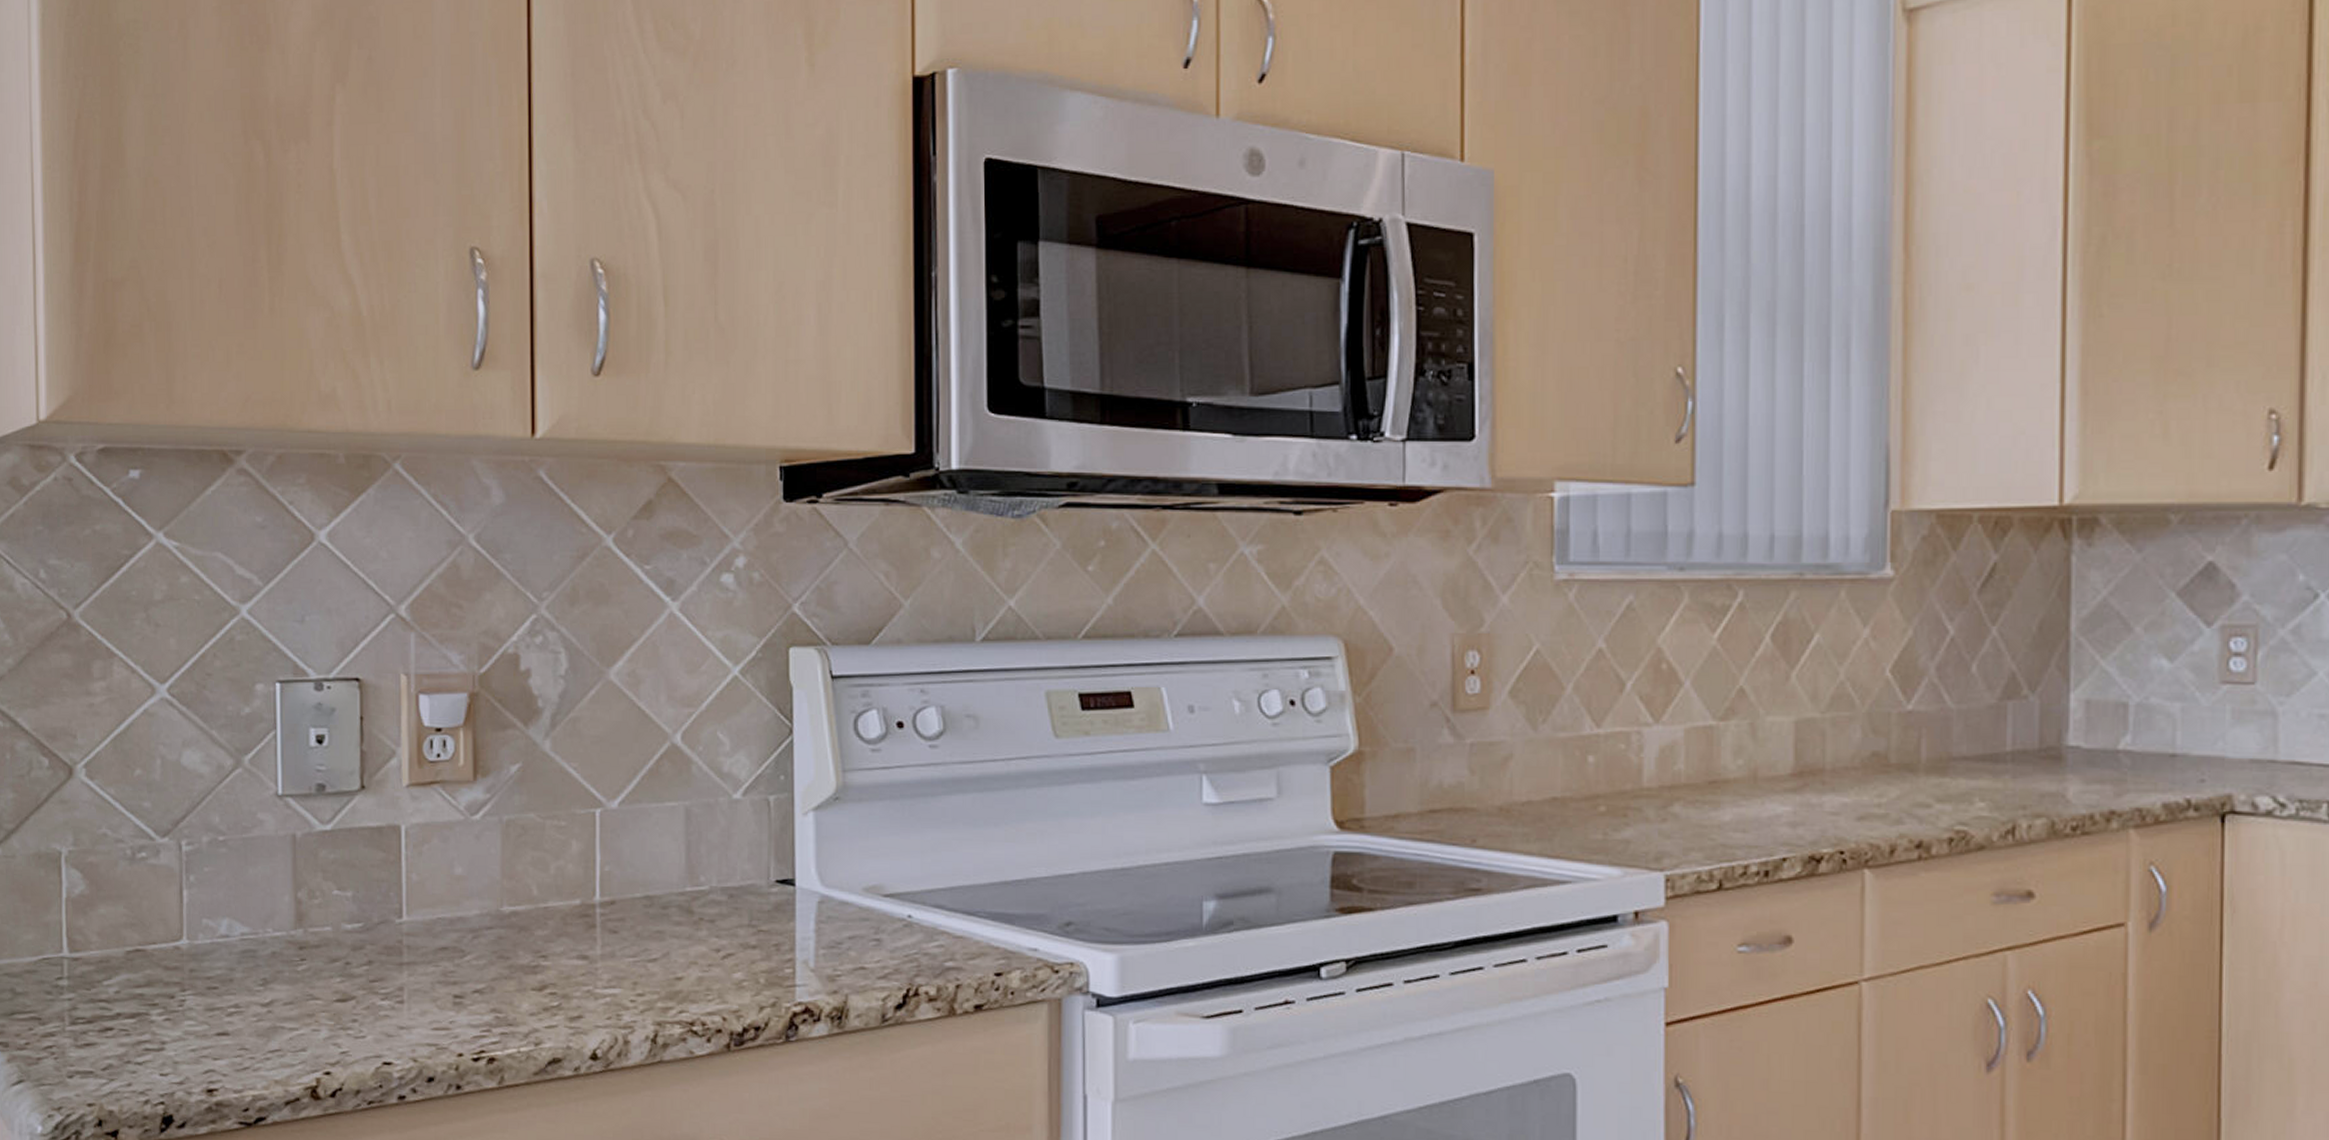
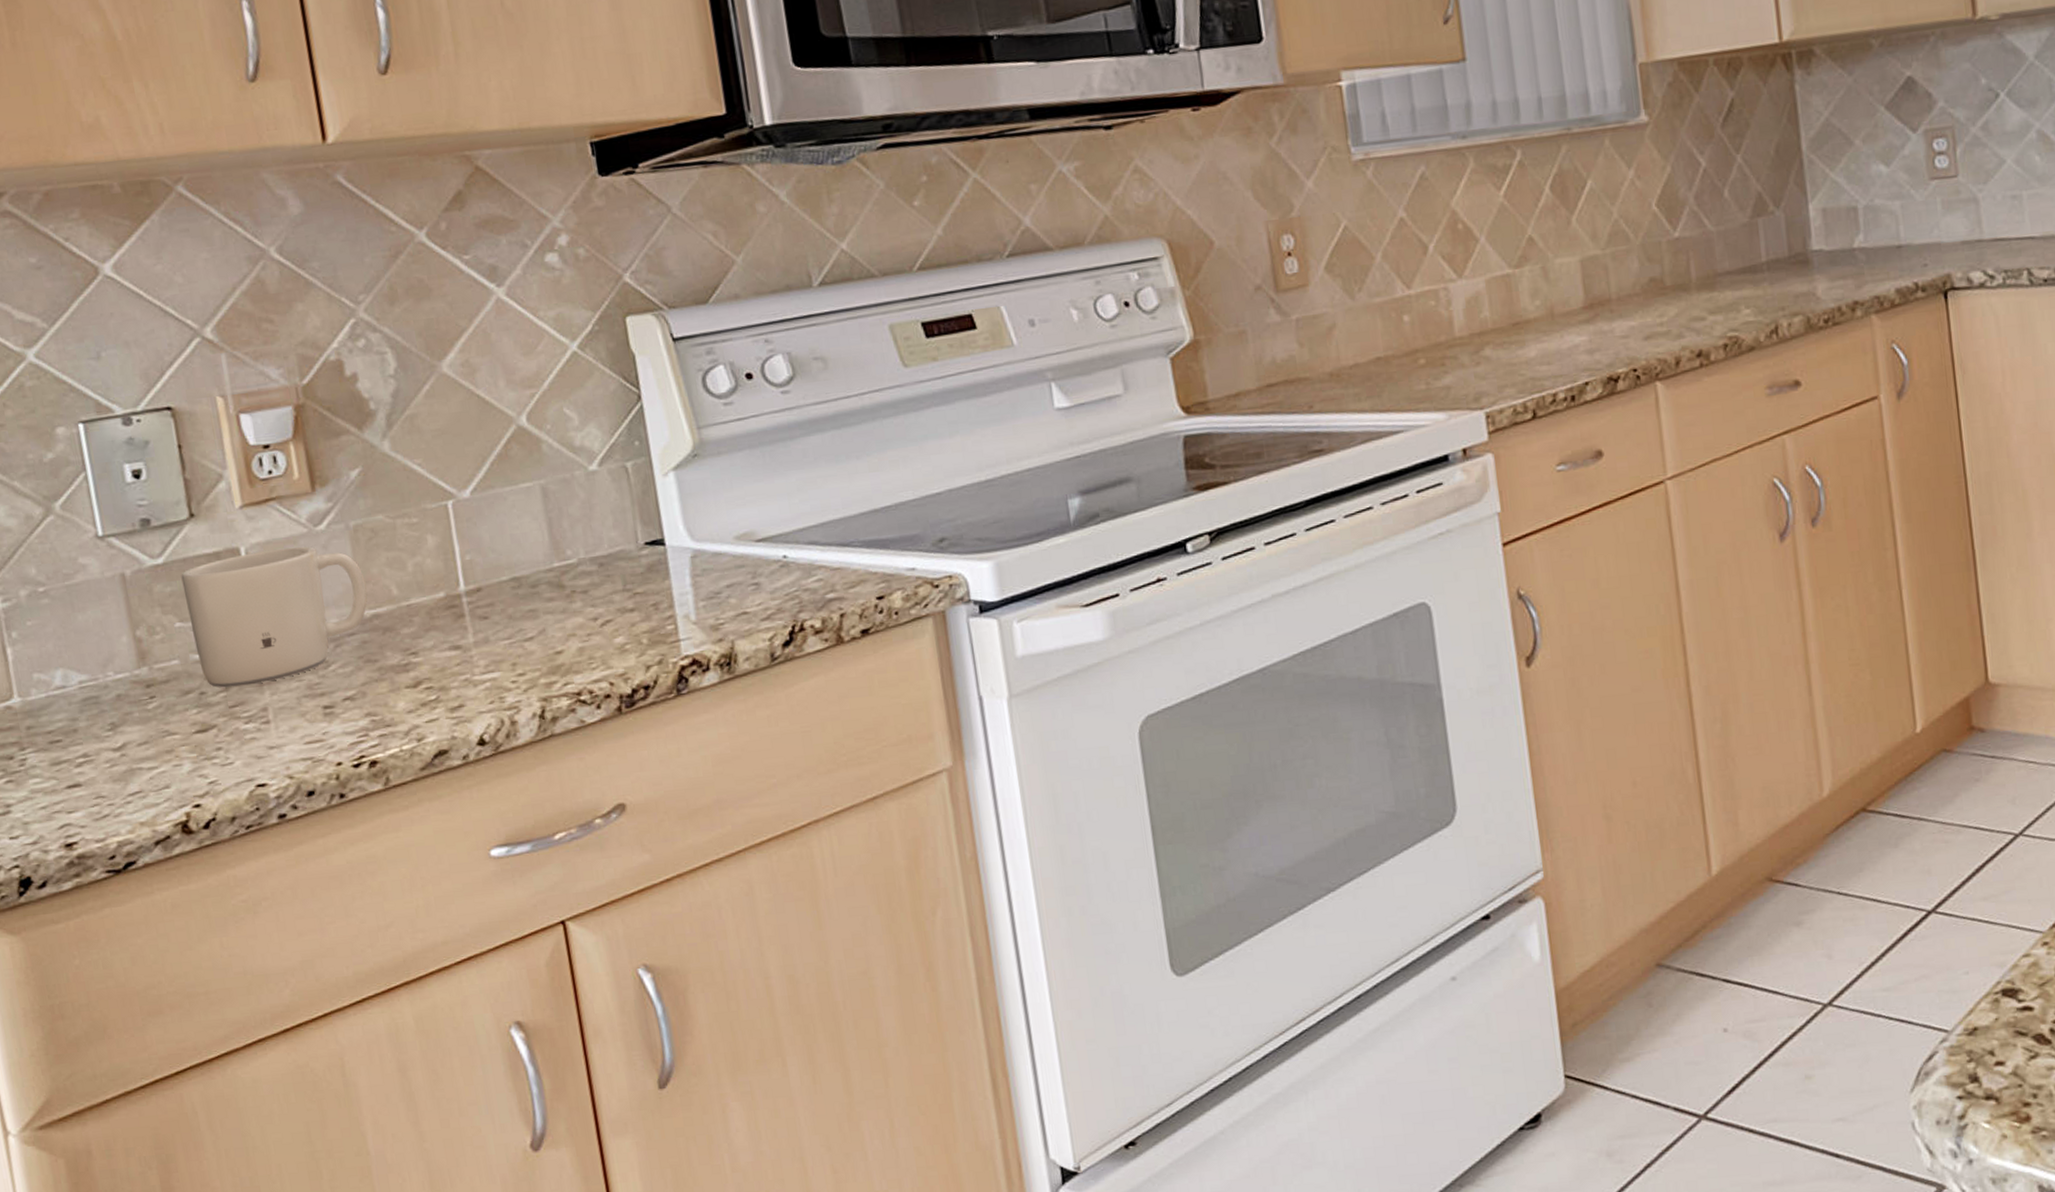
mug: none [345,832,510,963] -> present [181,546,368,688]

